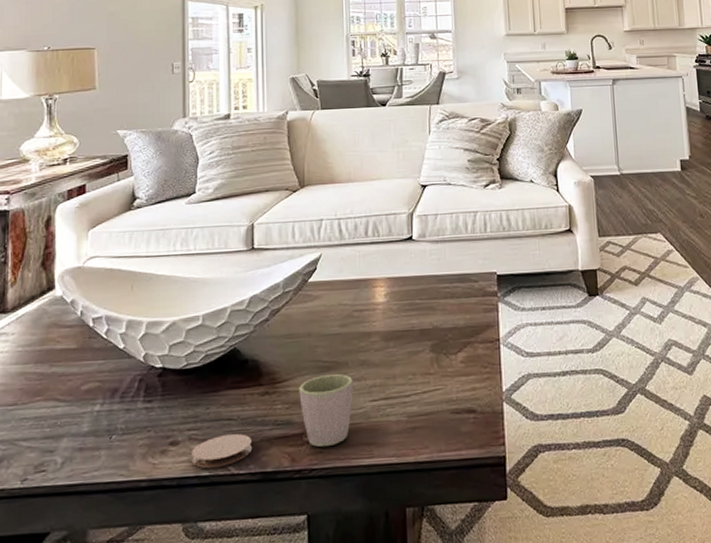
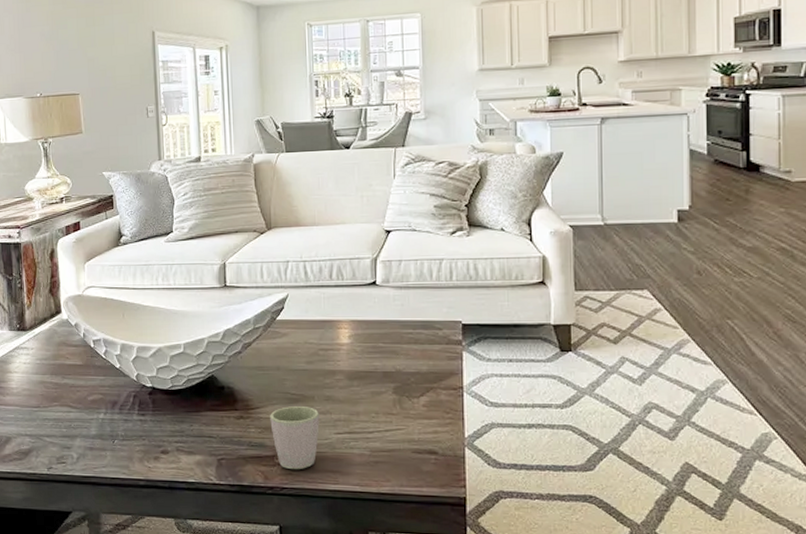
coaster: present [192,434,252,469] -> none [179,450,230,477]

